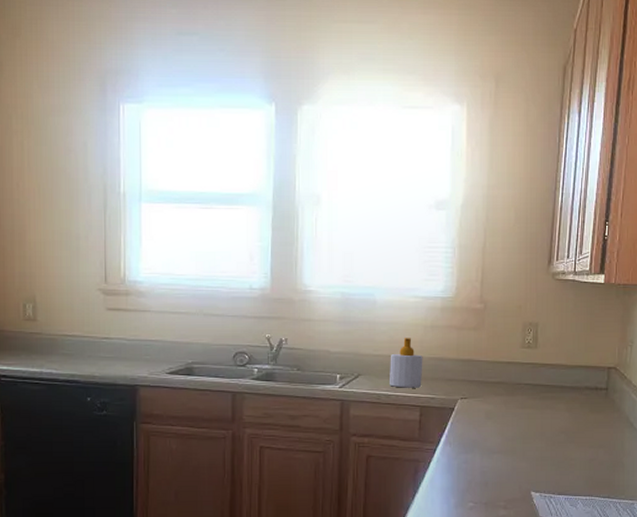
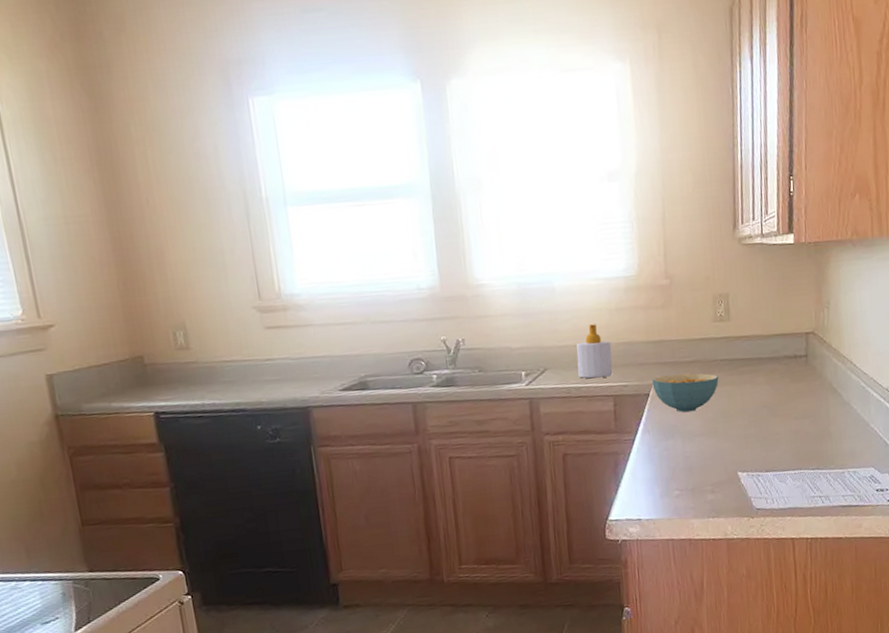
cereal bowl: none [458,393,521,430] -> present [652,373,719,413]

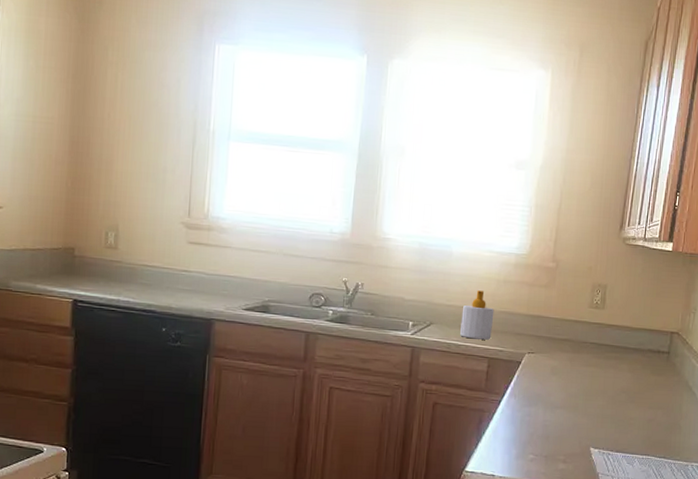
cereal bowl: present [652,373,719,413] -> none [525,347,586,385]

